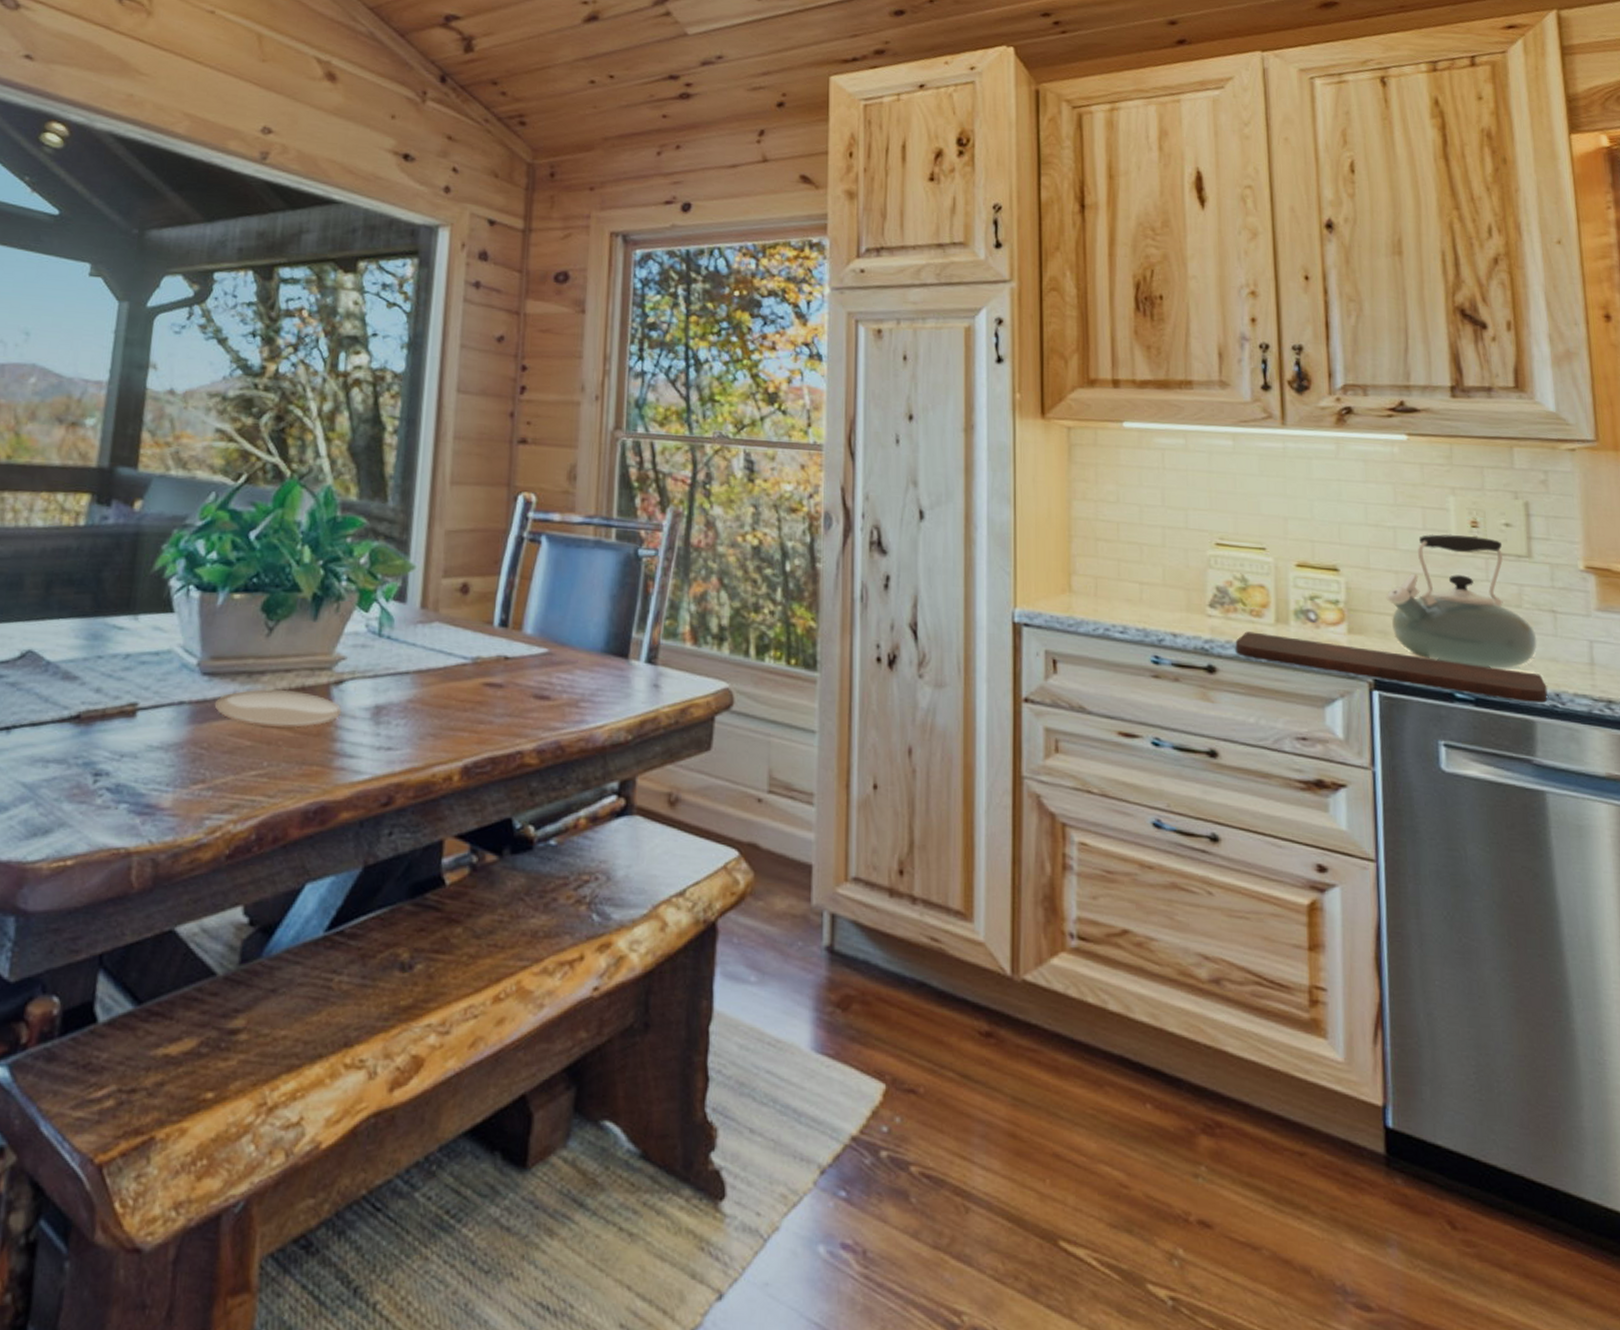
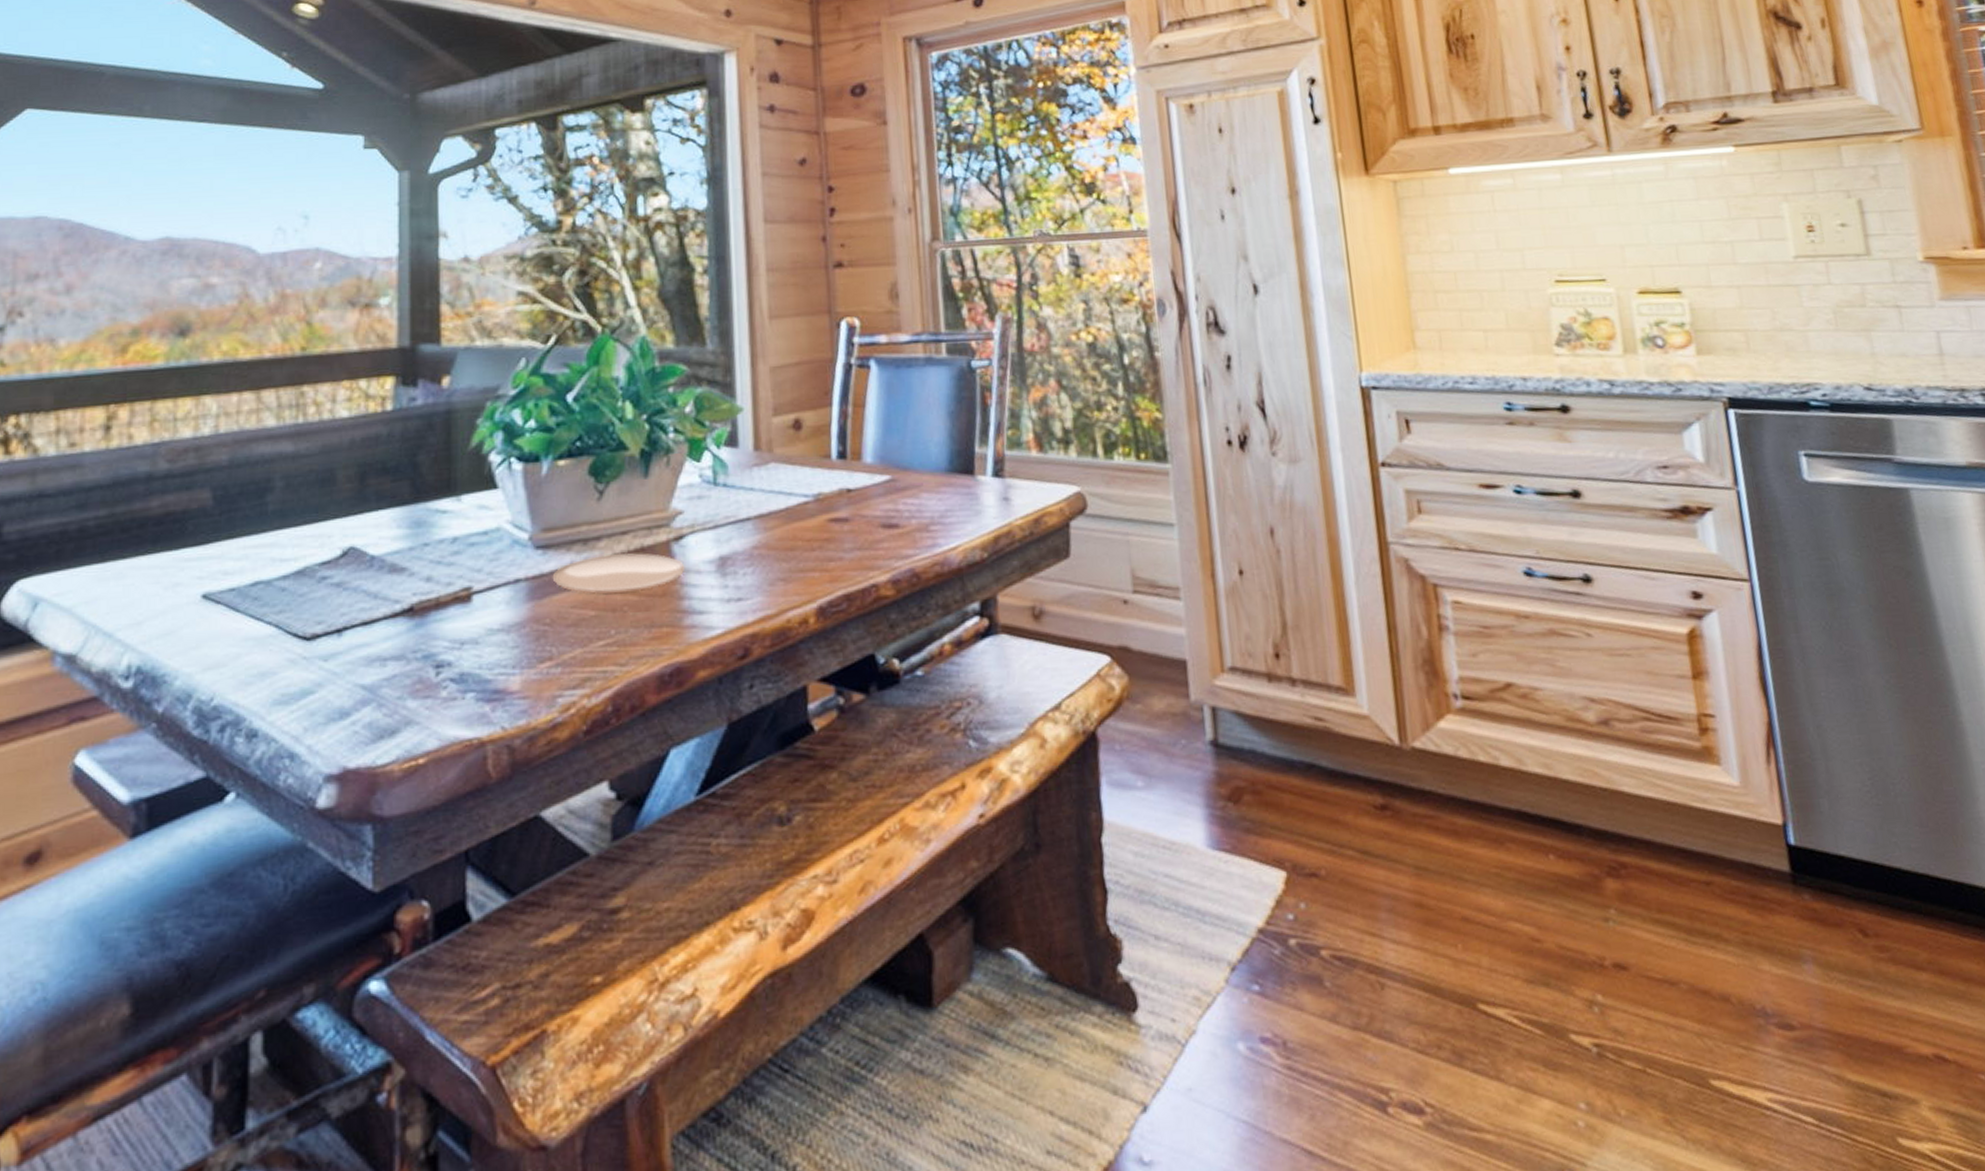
cutting board: present [1235,631,1548,704] -> none [1585,365,1902,402]
kettle: present [1386,534,1537,669] -> none [1730,241,1885,372]

